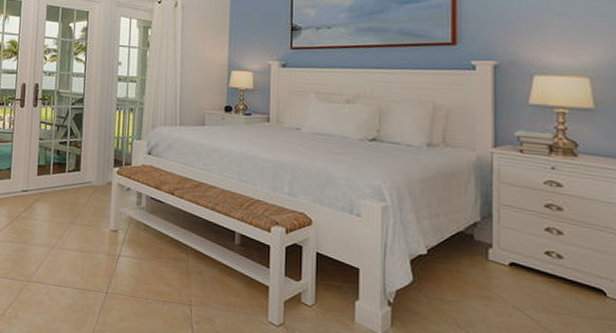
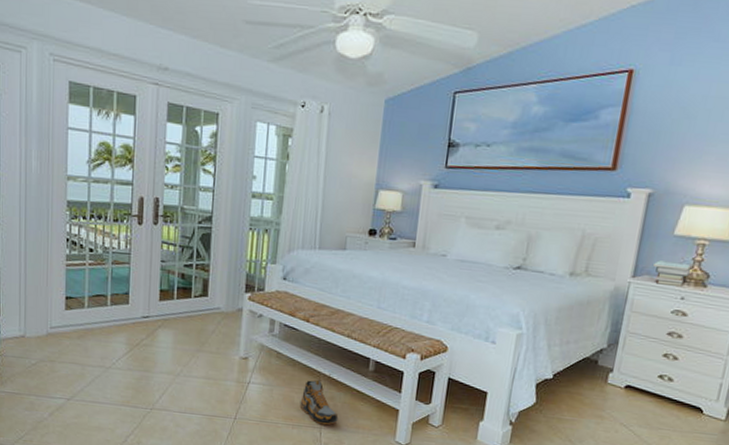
athletic shoe: none [169,253,208,302] -> present [299,379,339,425]

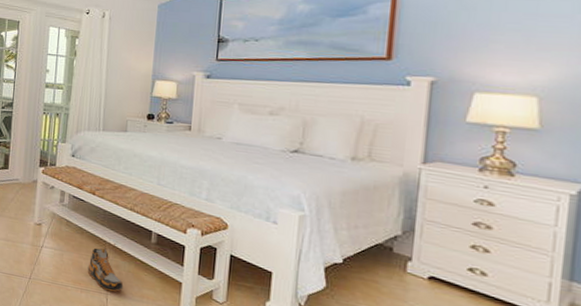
books: present [652,260,694,288] -> none [444,147,495,176]

